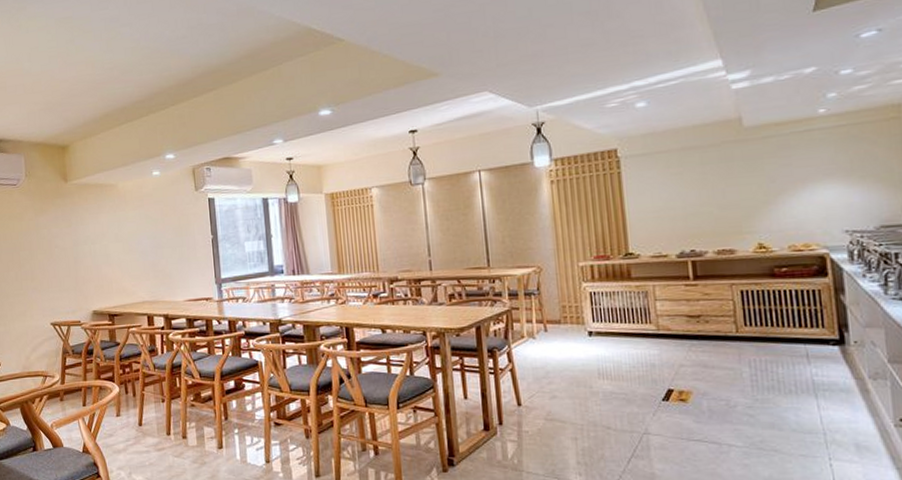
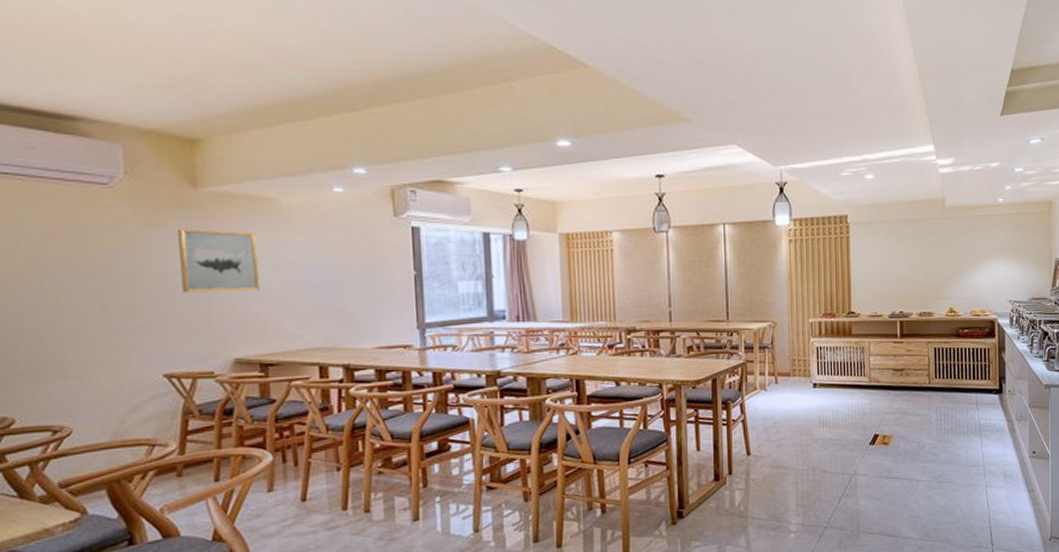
wall art: none [57,212,107,262] -> present [178,228,260,293]

